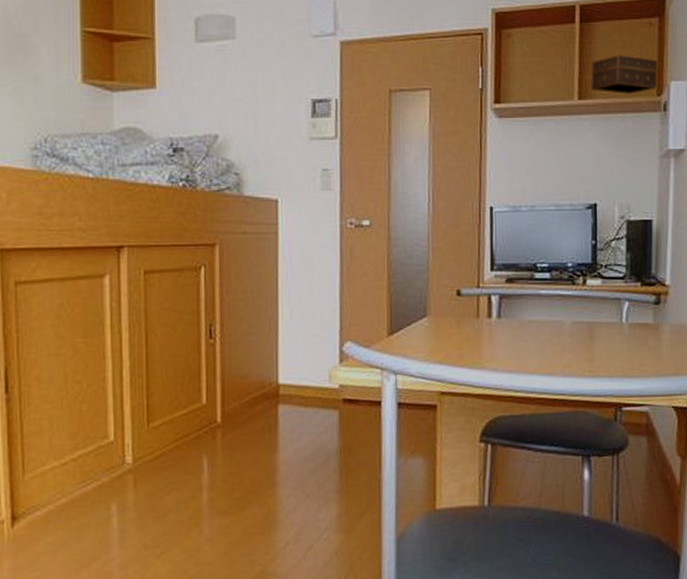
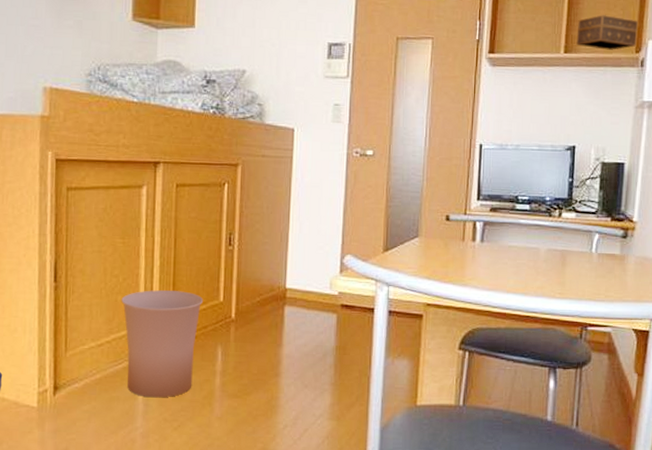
waste bin: none [87,395,182,522] -> present [121,290,203,398]

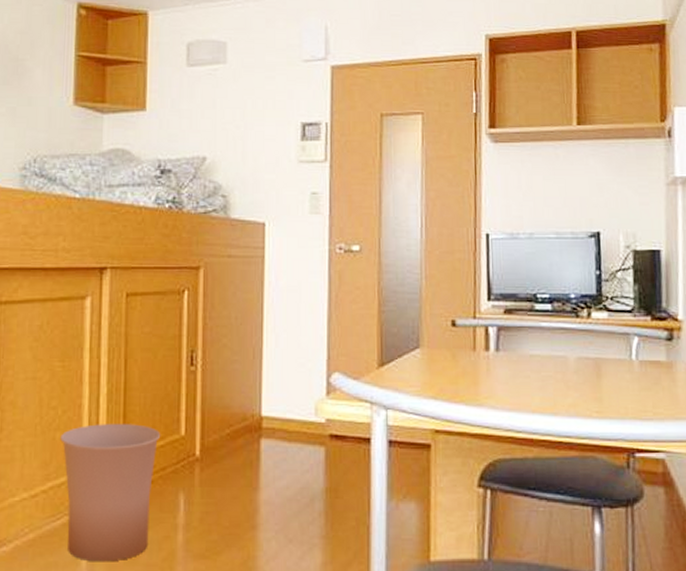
decorative box: present [575,15,639,50] -> none [589,80,661,120]

